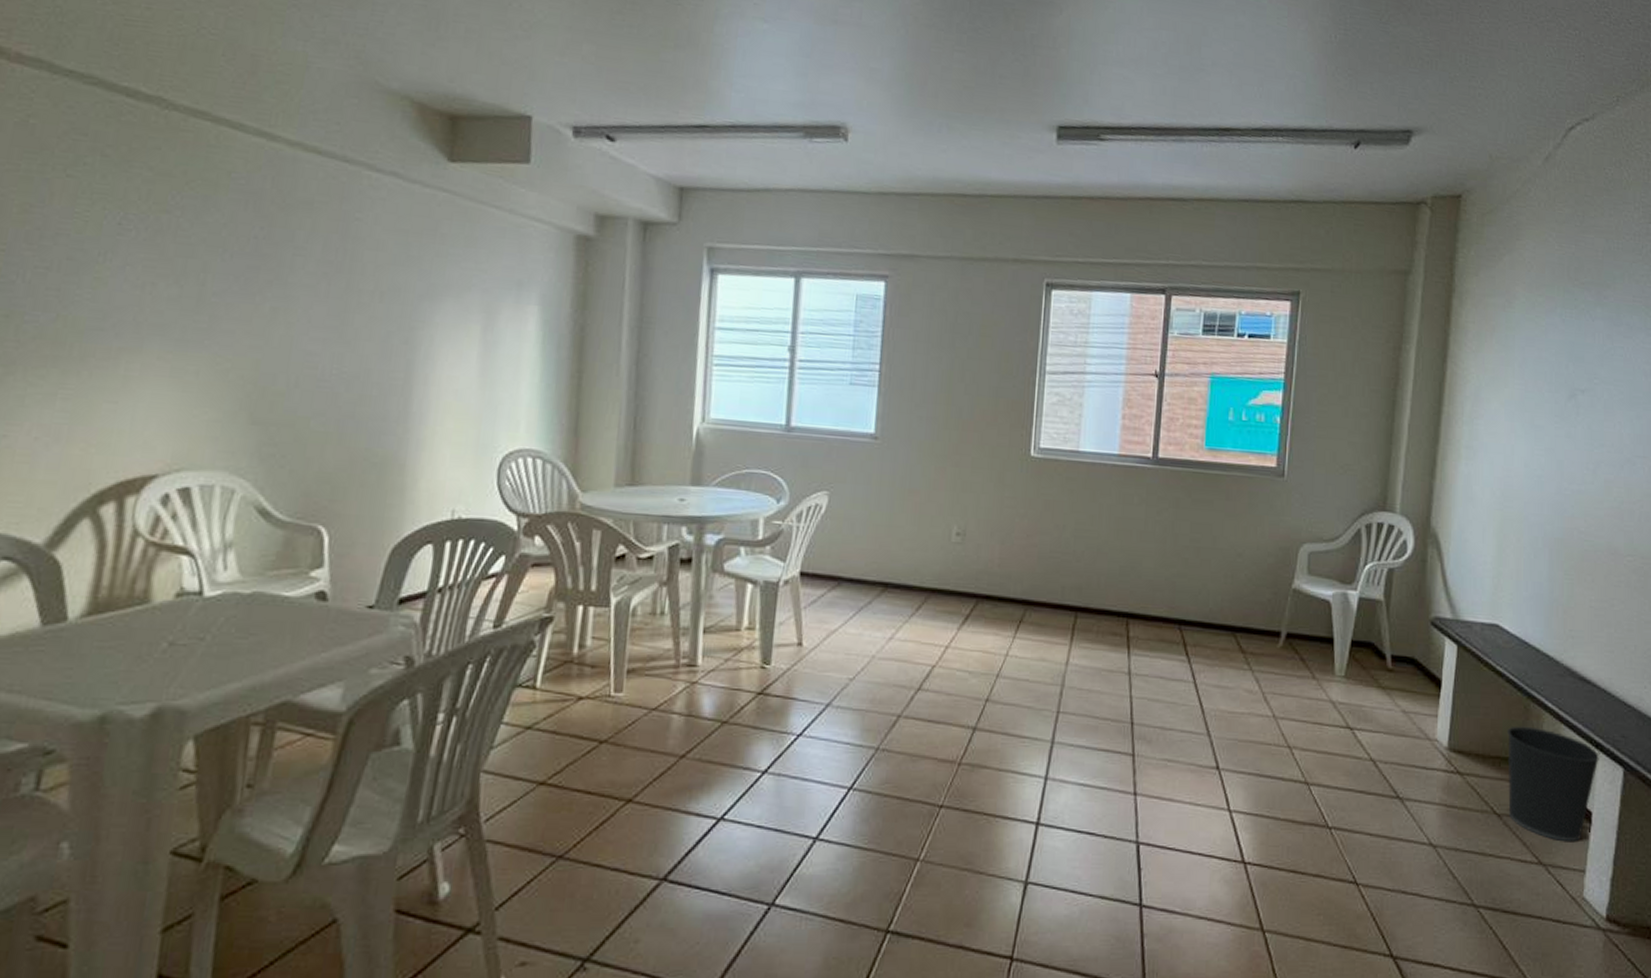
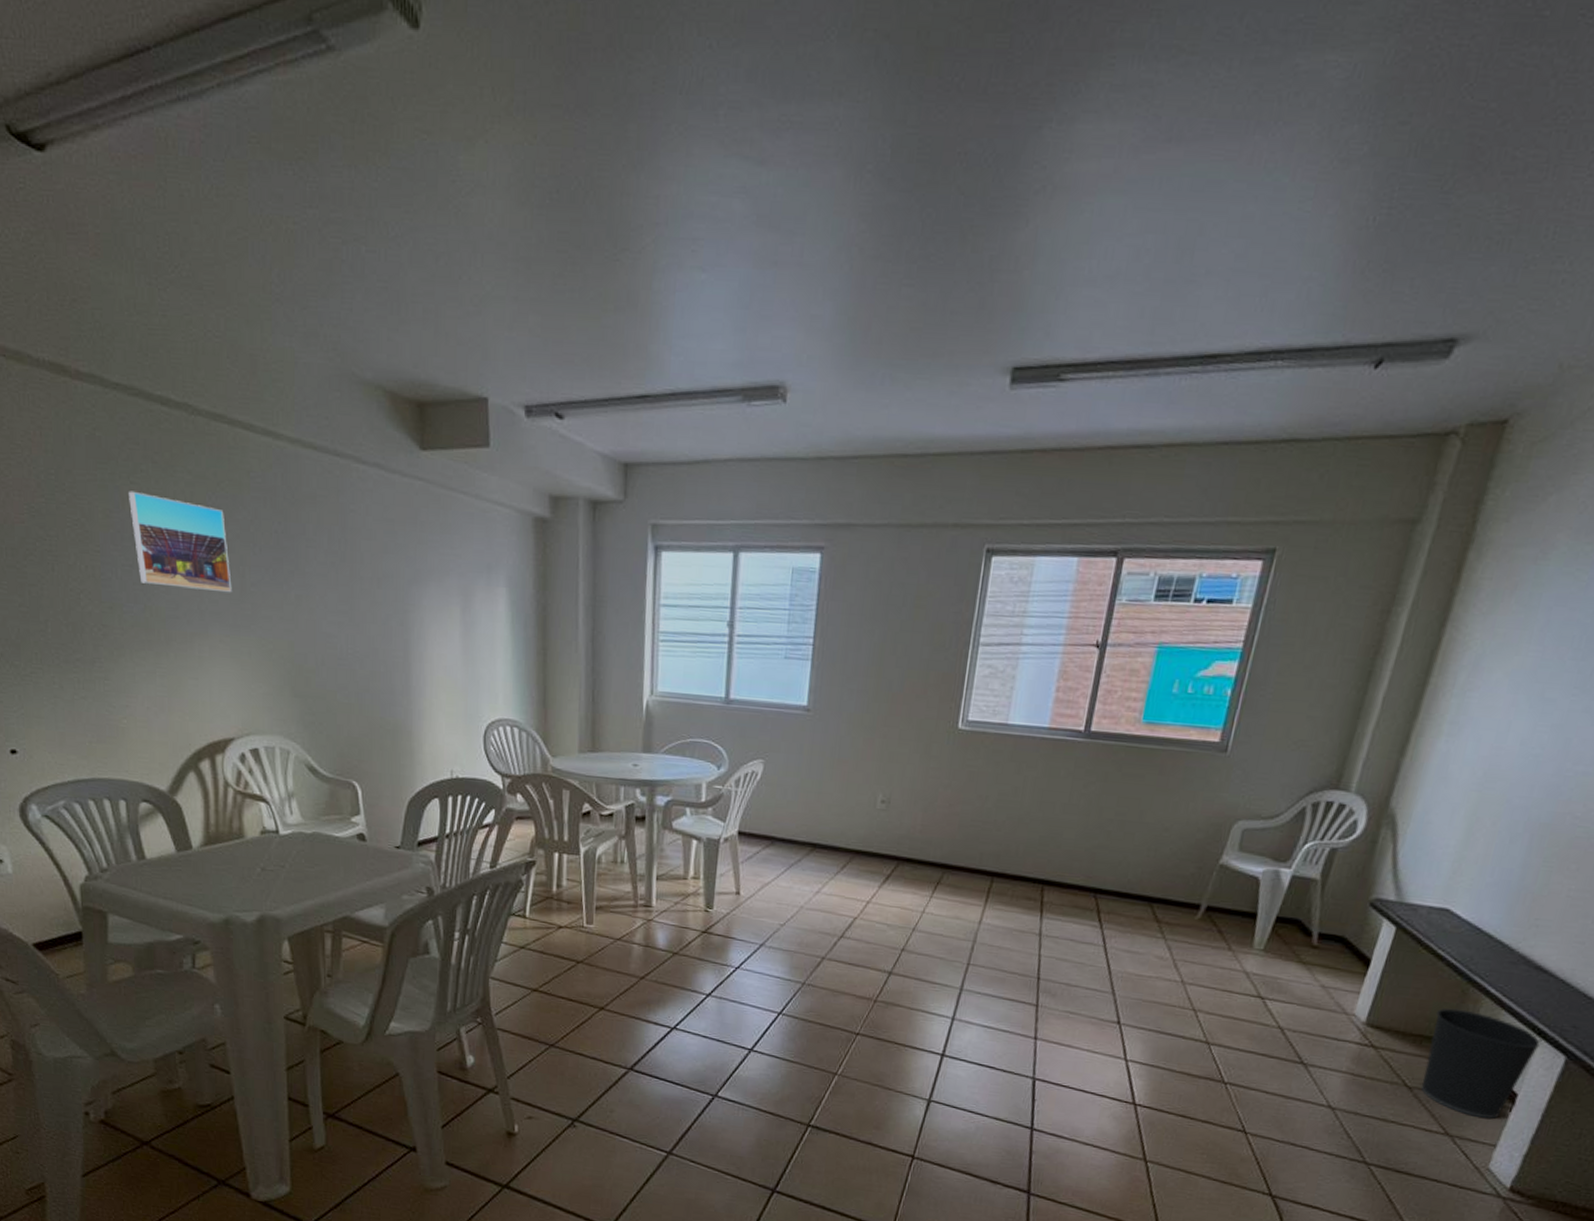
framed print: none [57,184,190,303] -> present [129,491,232,593]

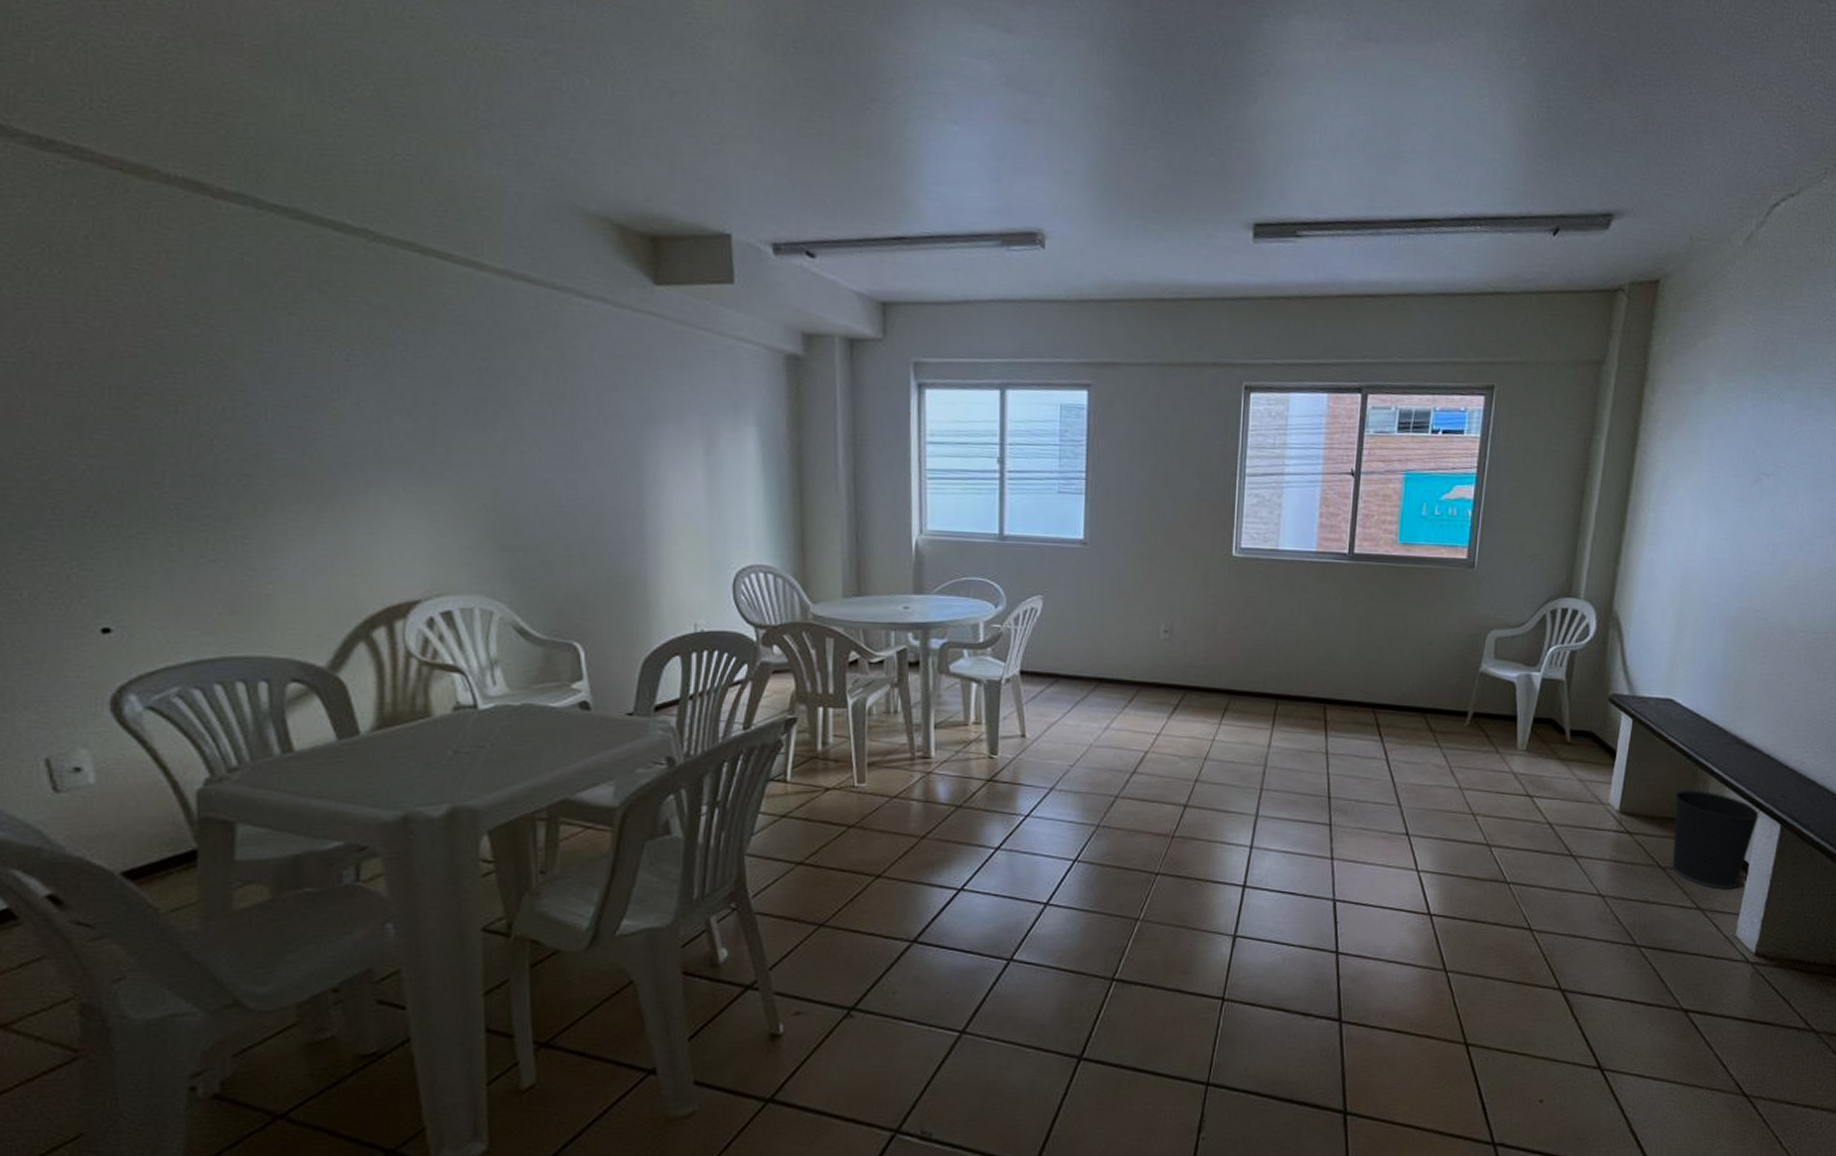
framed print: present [129,491,232,593] -> none [286,322,421,436]

